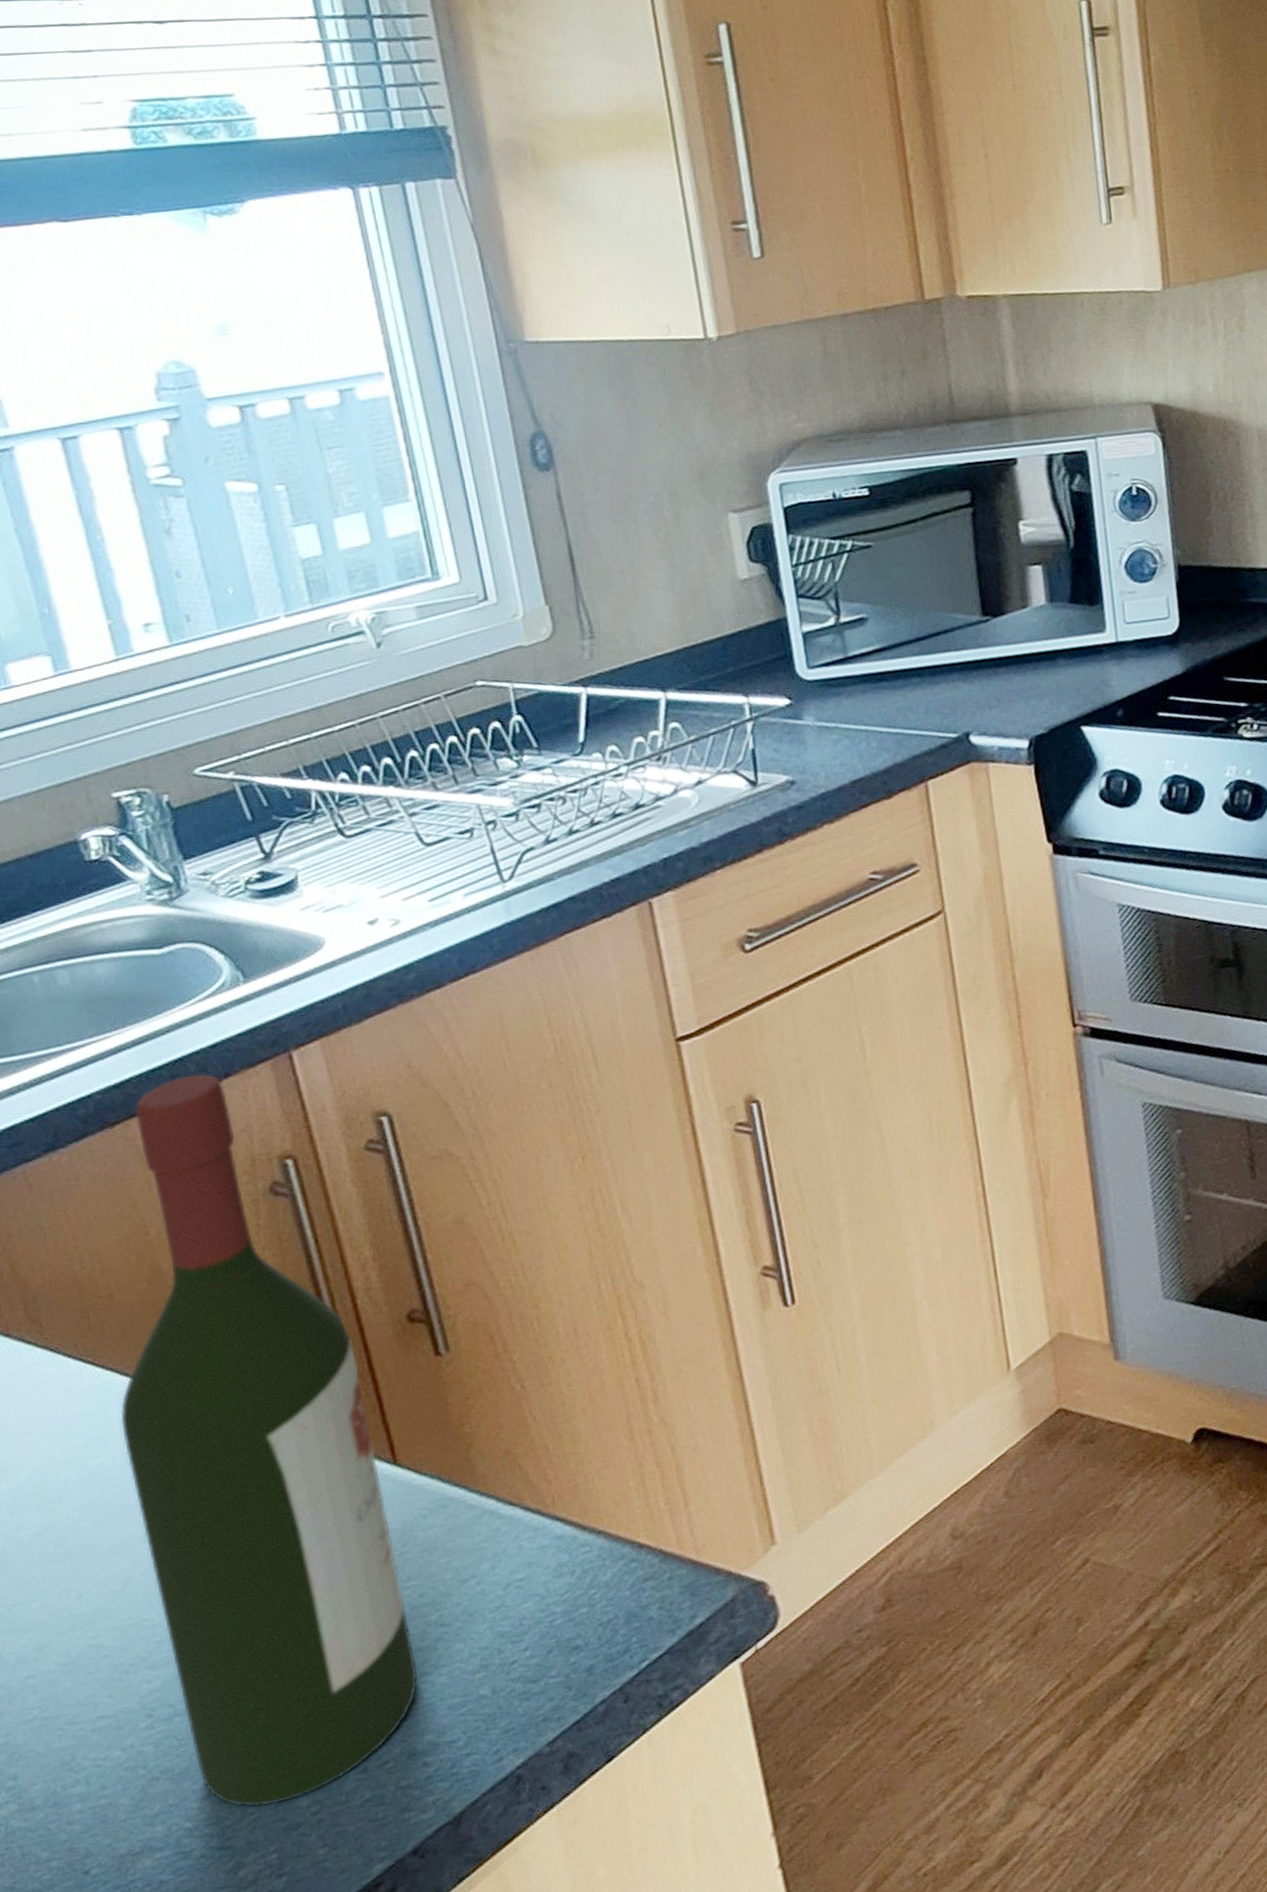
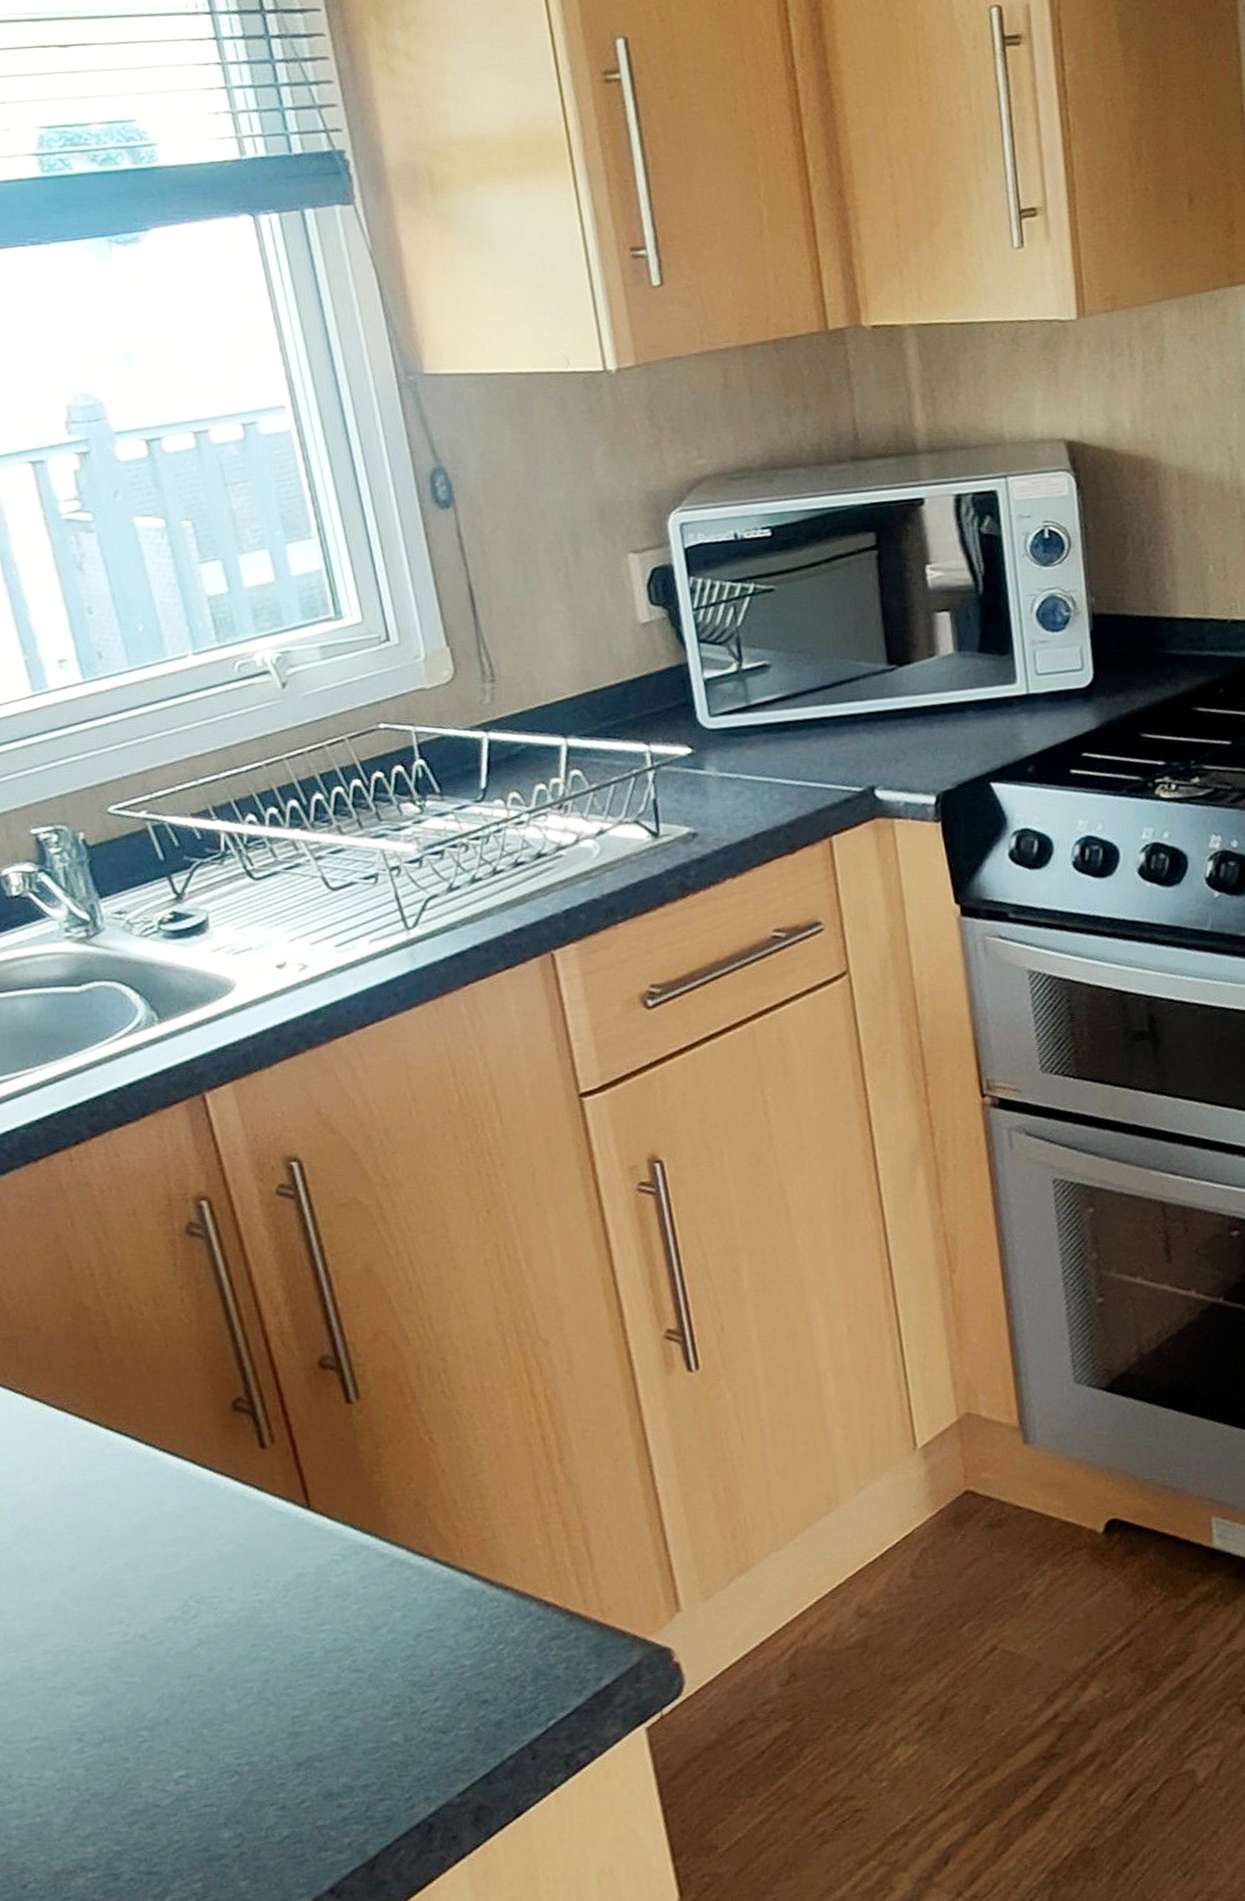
wine bottle: present [120,1073,419,1808] -> none [48,1111,333,1836]

